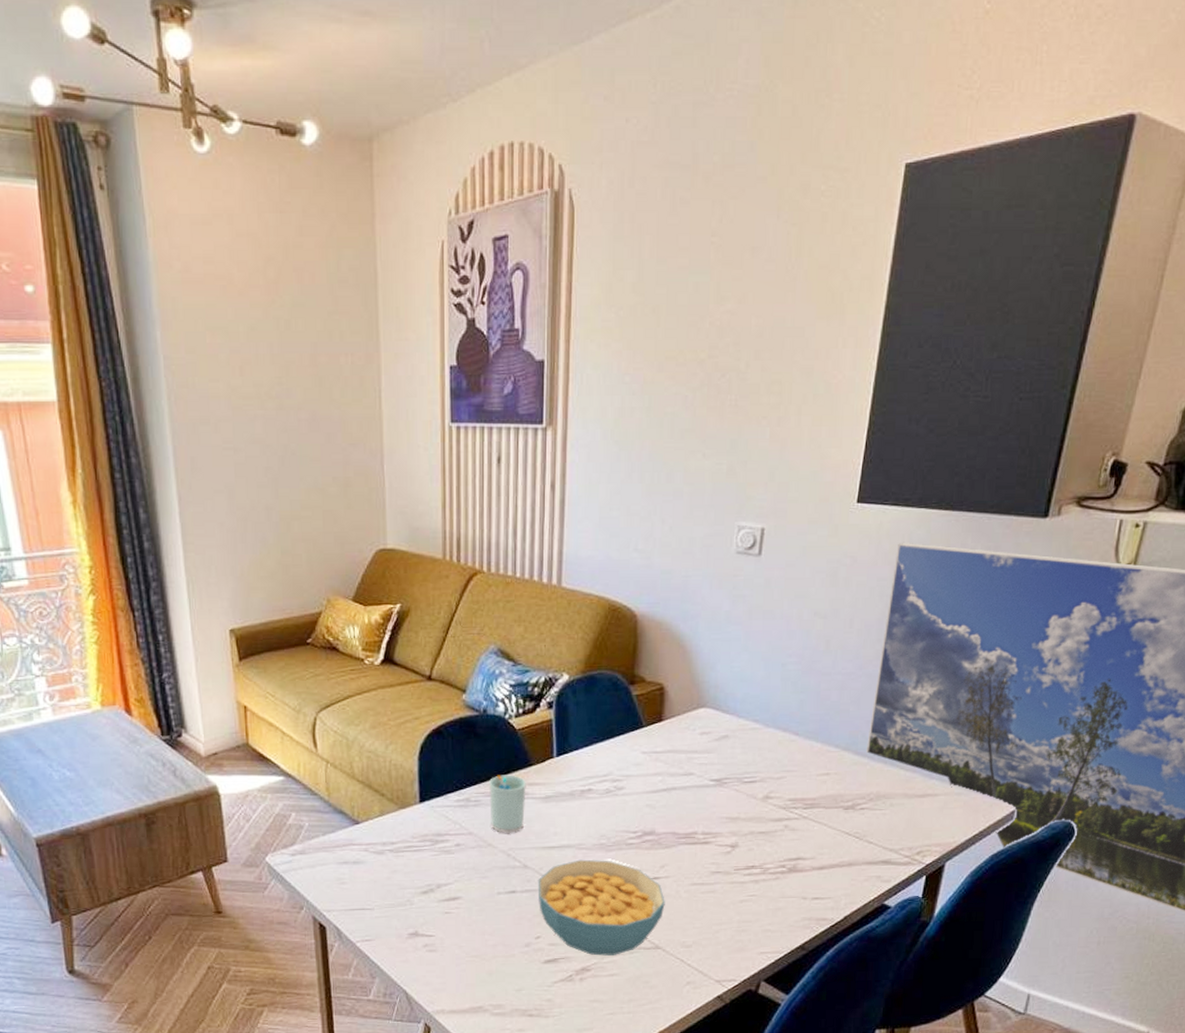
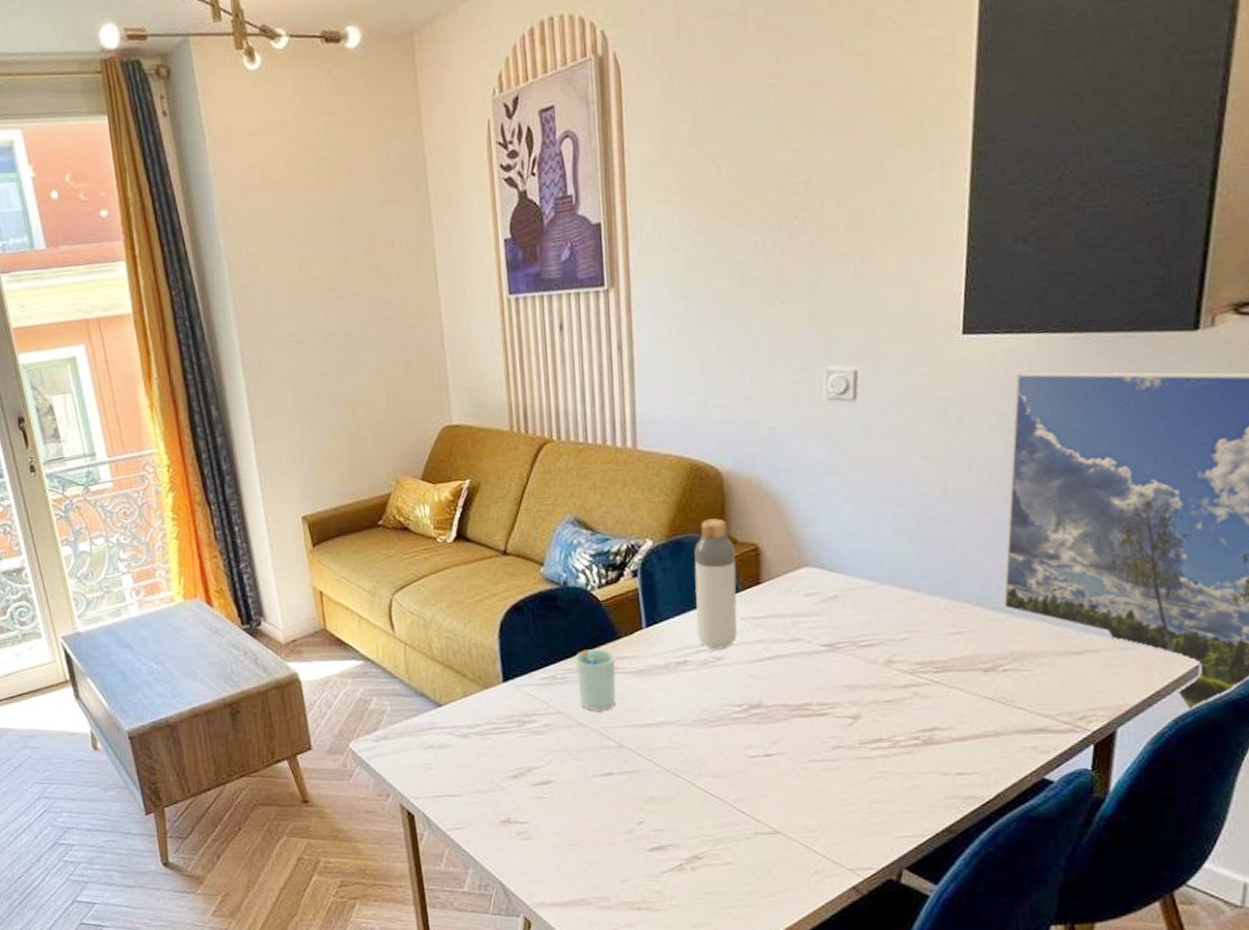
cereal bowl: present [537,859,665,956] -> none [635,736,782,842]
bottle: none [601,658,643,780] -> present [694,518,738,649]

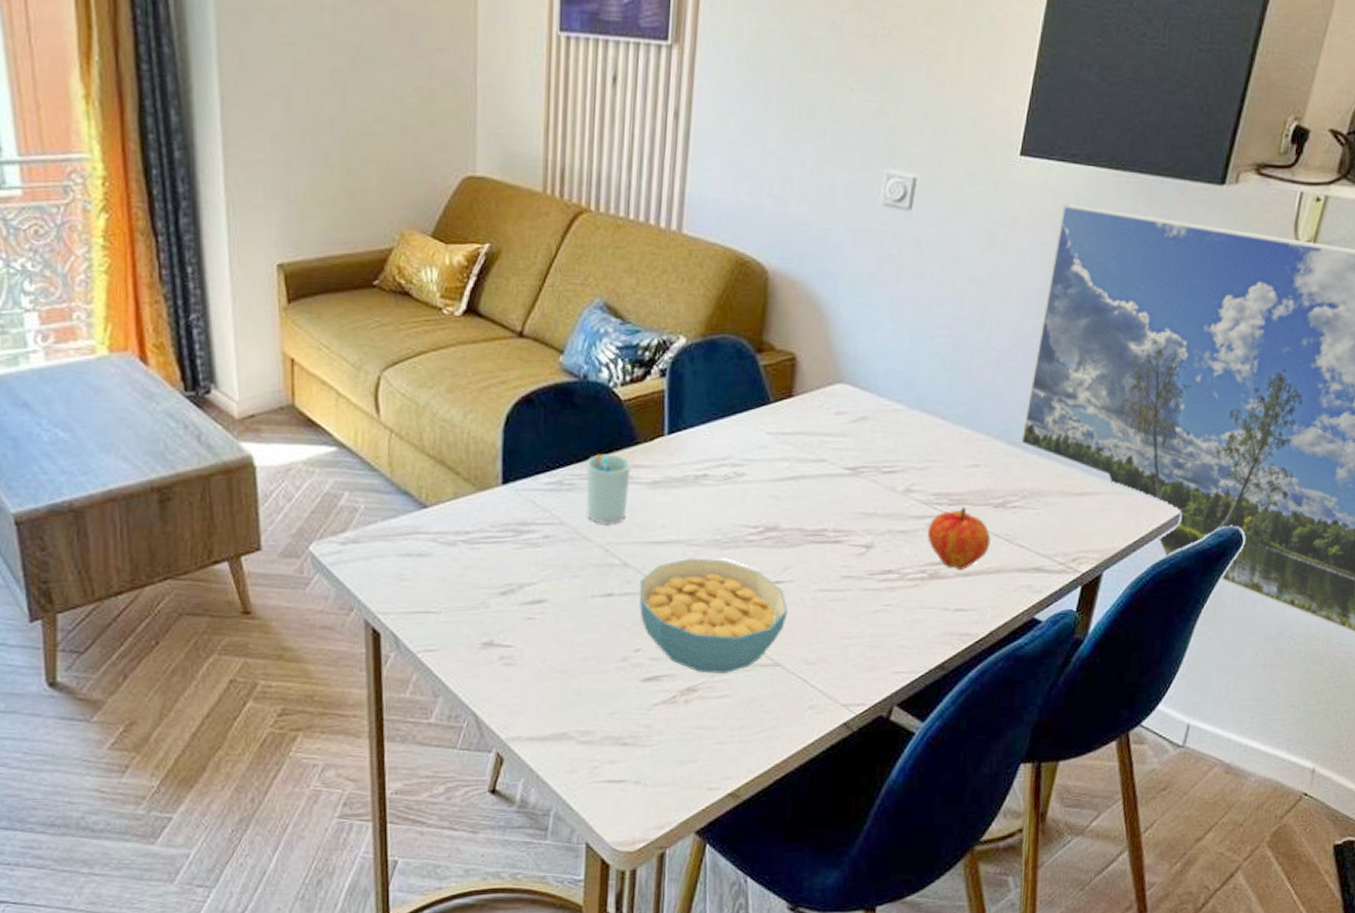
cereal bowl: none [635,736,782,842] -> present [639,558,788,673]
bottle: present [694,518,738,649] -> none [720,320,772,464]
fruit: none [915,673,985,735] -> present [927,506,991,570]

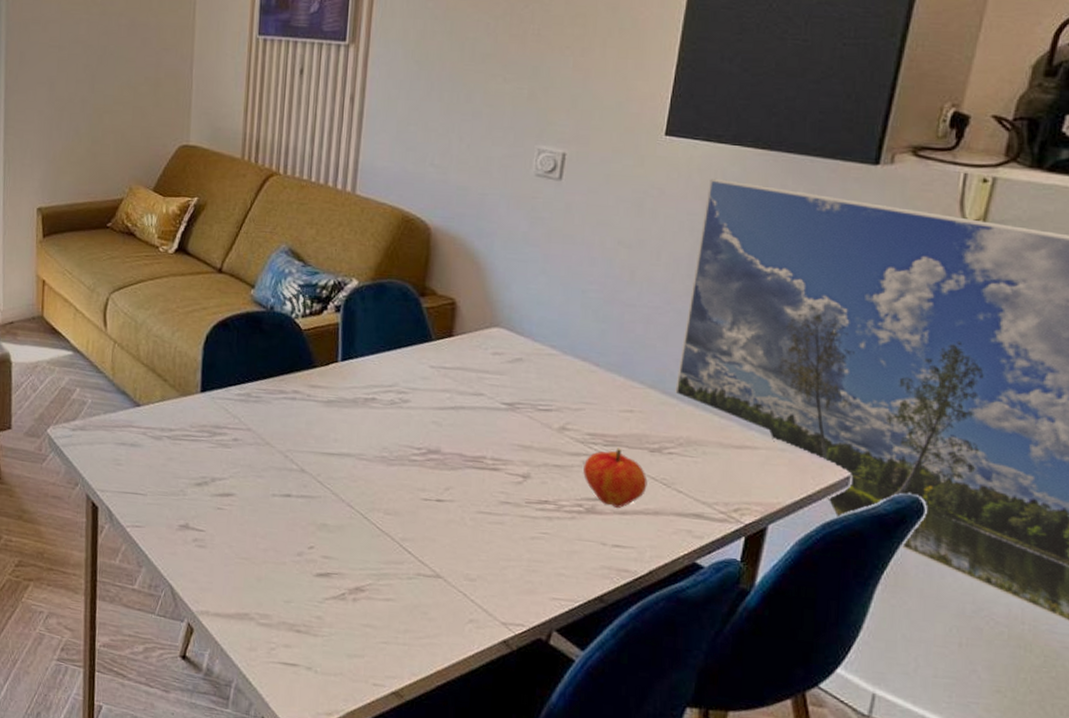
cup: present [585,454,631,524] -> none [270,373,309,434]
cereal bowl: present [639,558,788,673] -> none [314,470,449,579]

